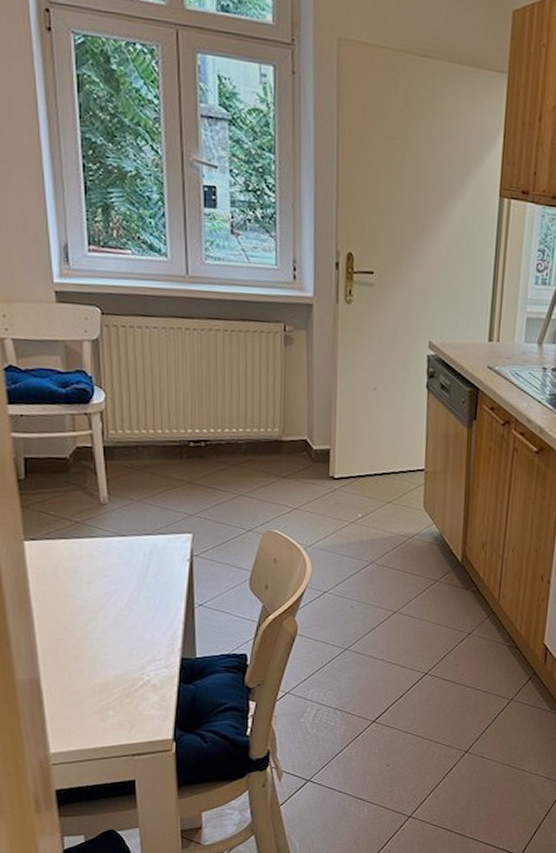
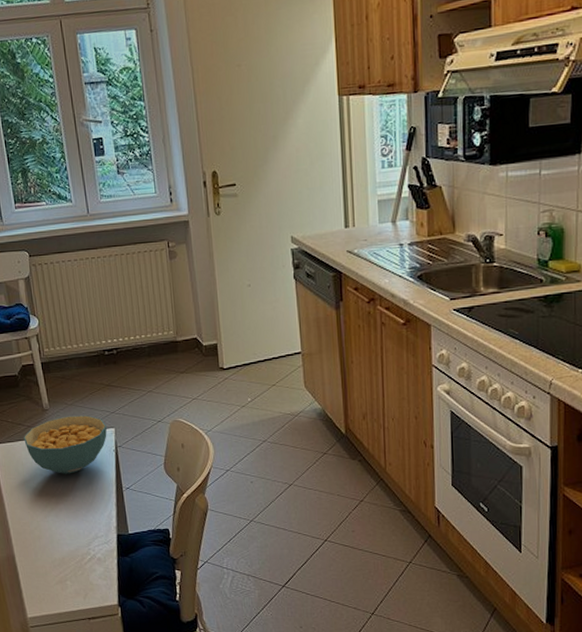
cereal bowl: none [69,514,182,584] -> present [24,415,107,474]

